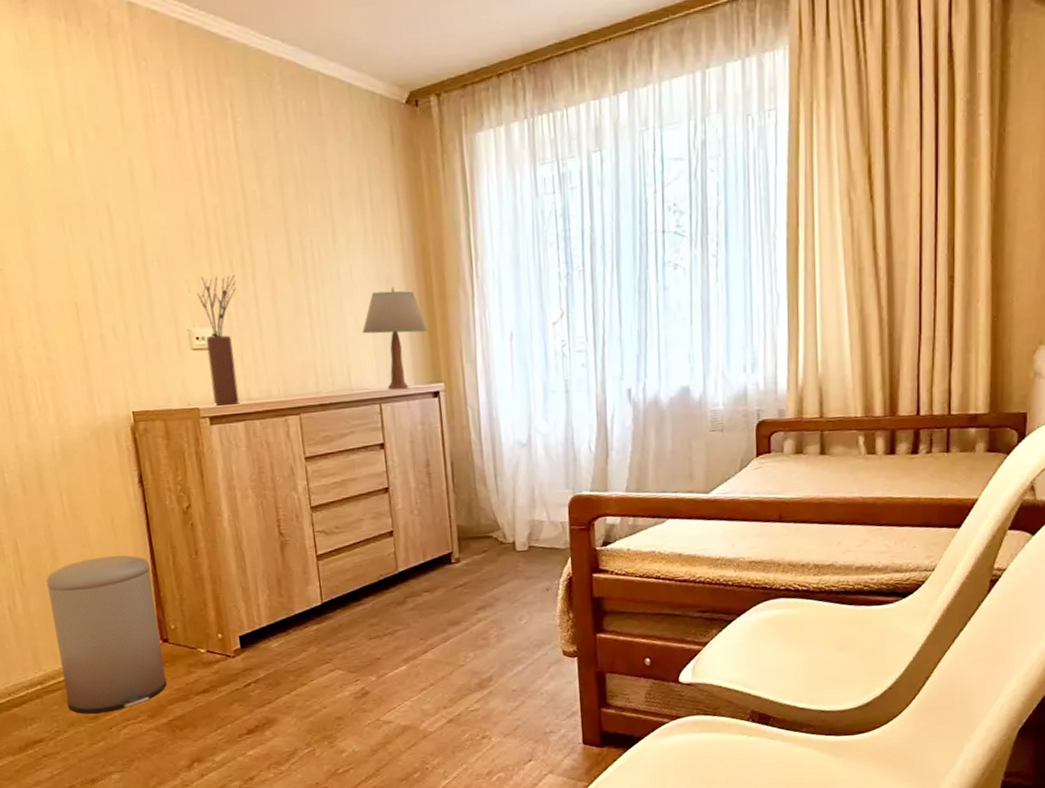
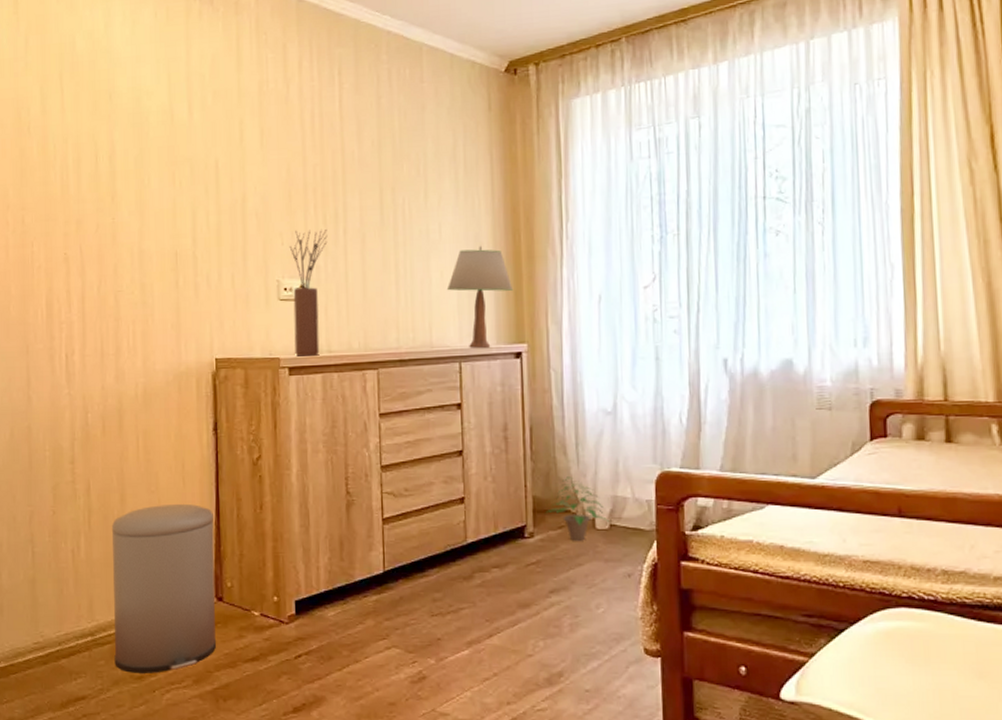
potted plant: none [468,505,527,563] -> present [544,476,609,541]

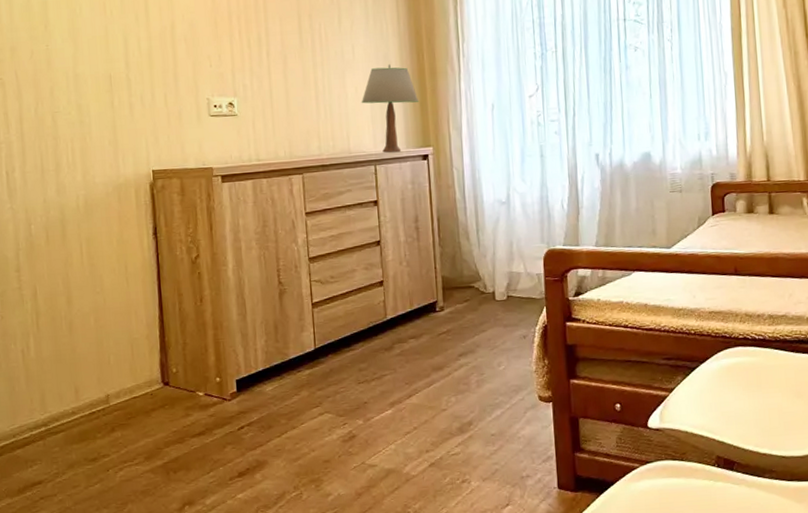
pedal bin: present [111,503,217,673] -> none [59,301,165,456]
vase: present [289,229,328,357] -> none [217,52,253,166]
potted plant: present [544,476,609,541] -> none [452,258,506,311]

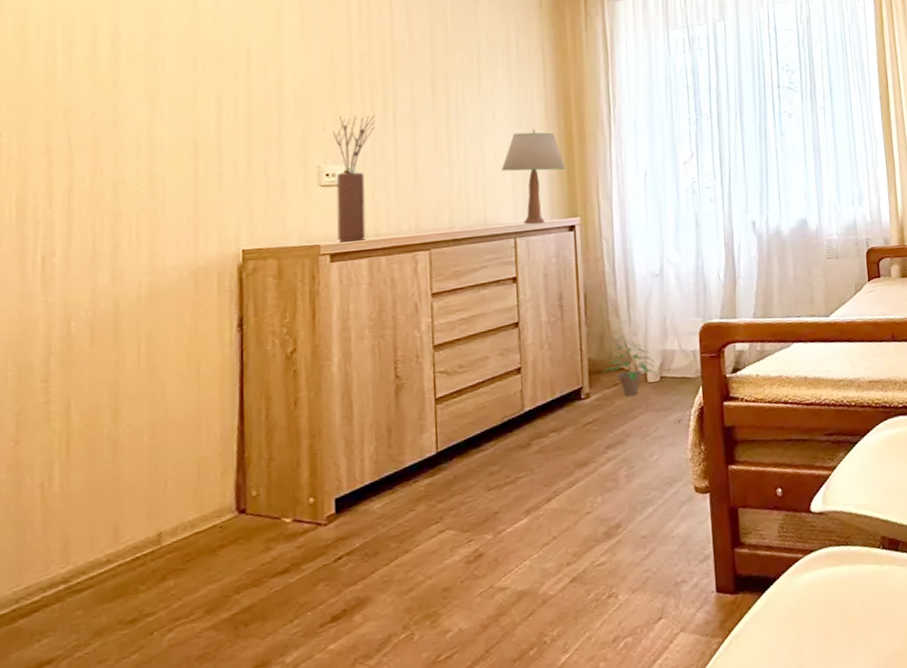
vase: none [217,52,253,166] -> present [332,115,376,243]
potted plant: none [452,258,506,311] -> present [599,336,659,396]

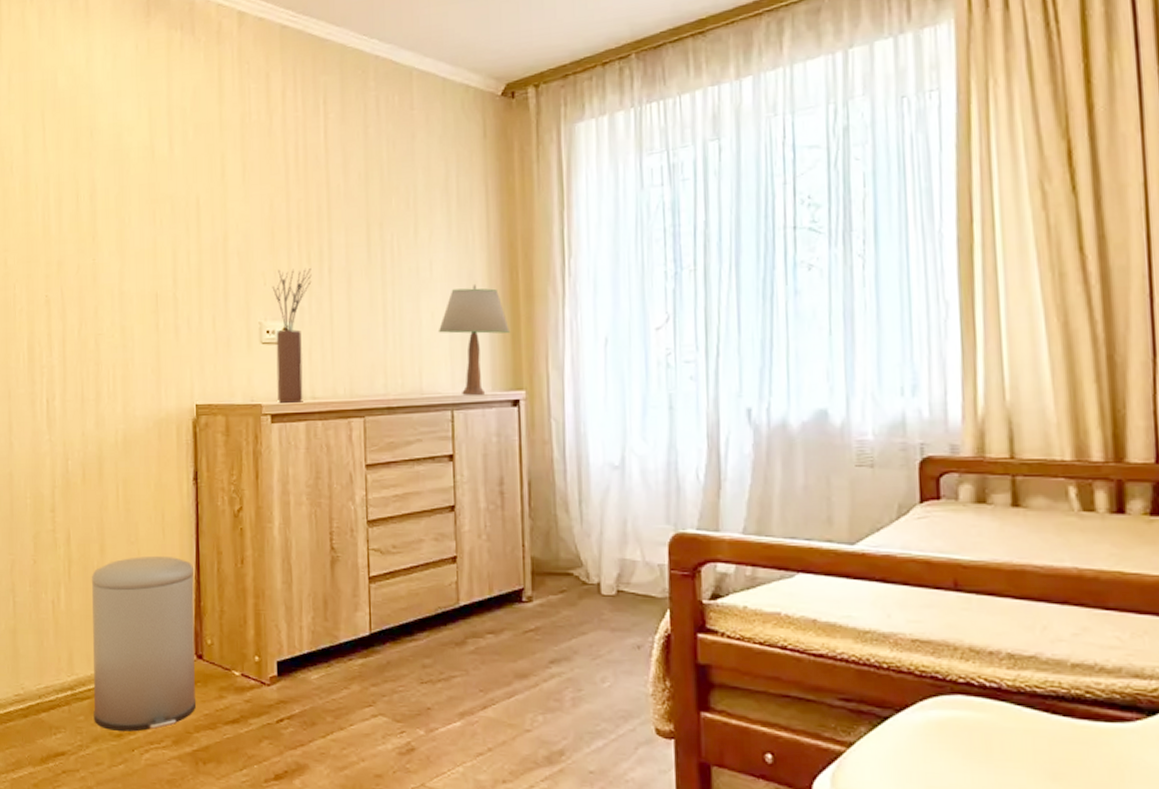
pedal bin: none [97,410,237,618] -> present [91,555,197,732]
potted plant: present [599,336,659,396] -> none [544,536,616,607]

